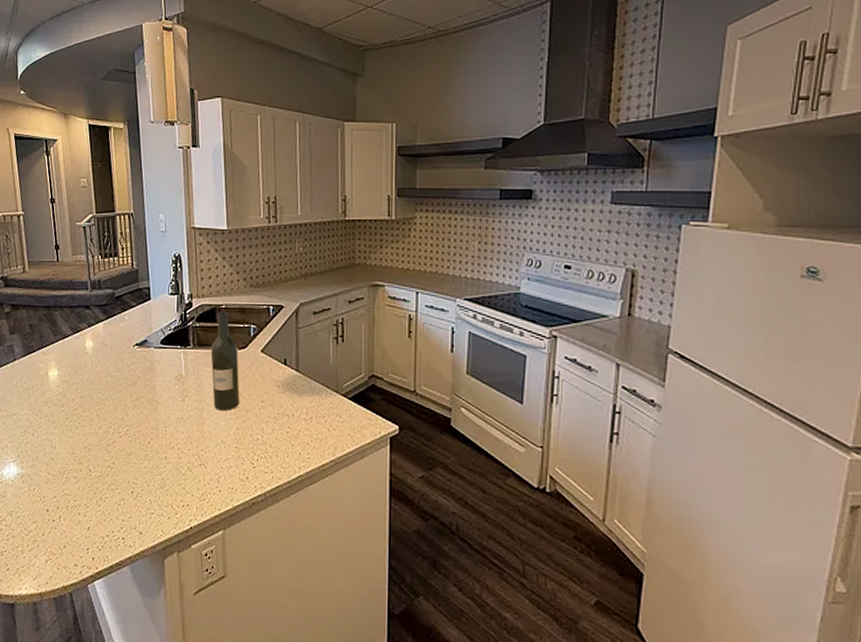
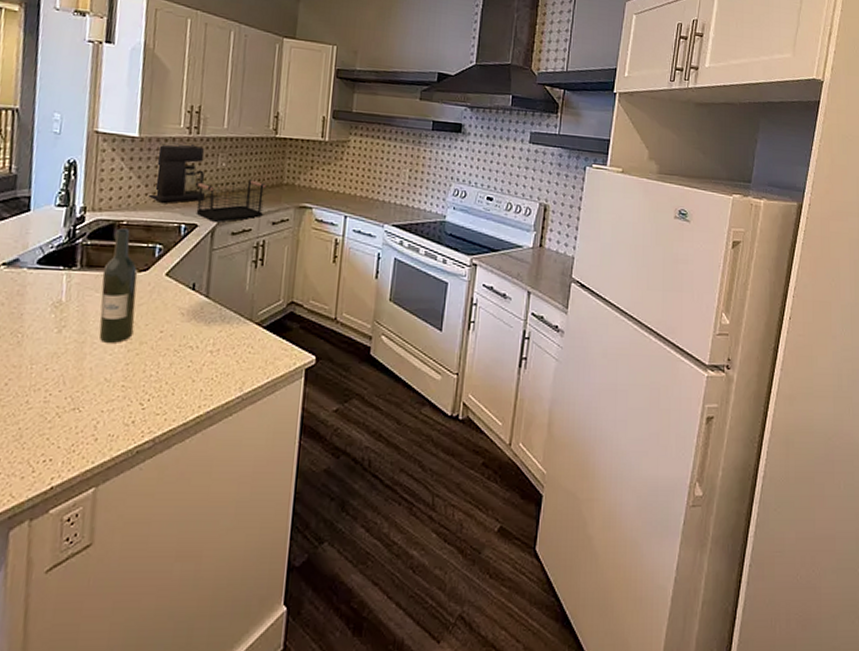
coffee maker: none [239,233,287,287] -> present [148,142,205,203]
dish rack: none [279,262,341,303] -> present [196,180,267,222]

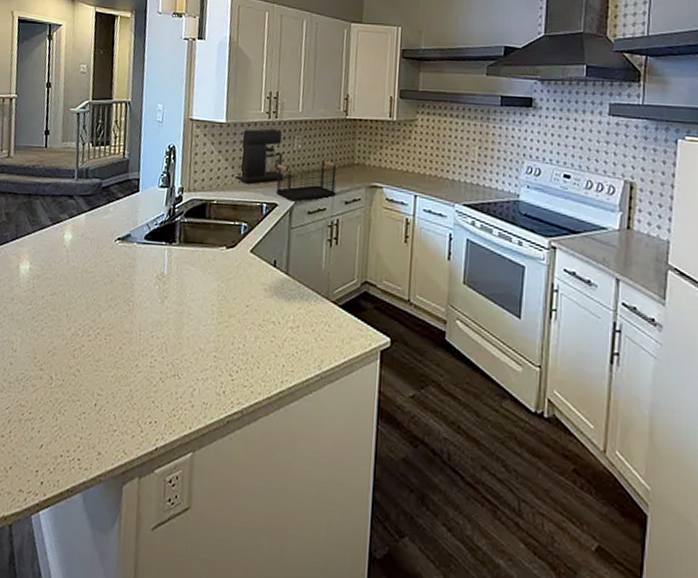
wine bottle: present [98,228,138,343] -> none [194,207,227,315]

